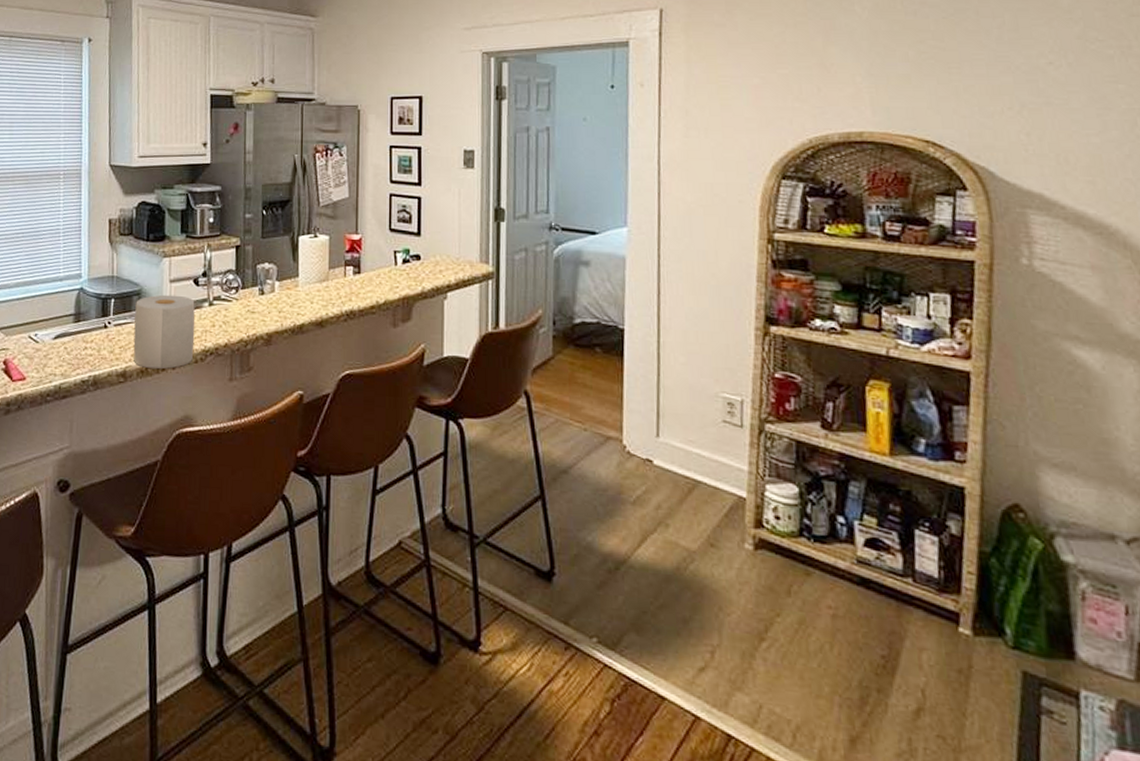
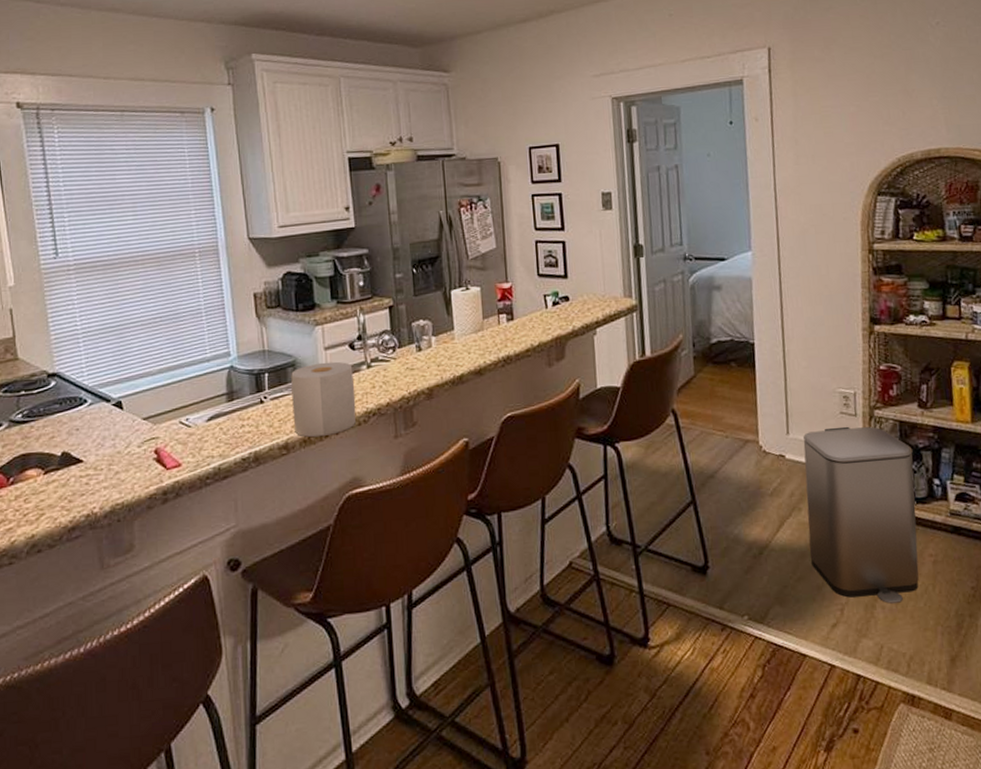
pedal bin: none [675,436,813,658] -> present [802,426,919,604]

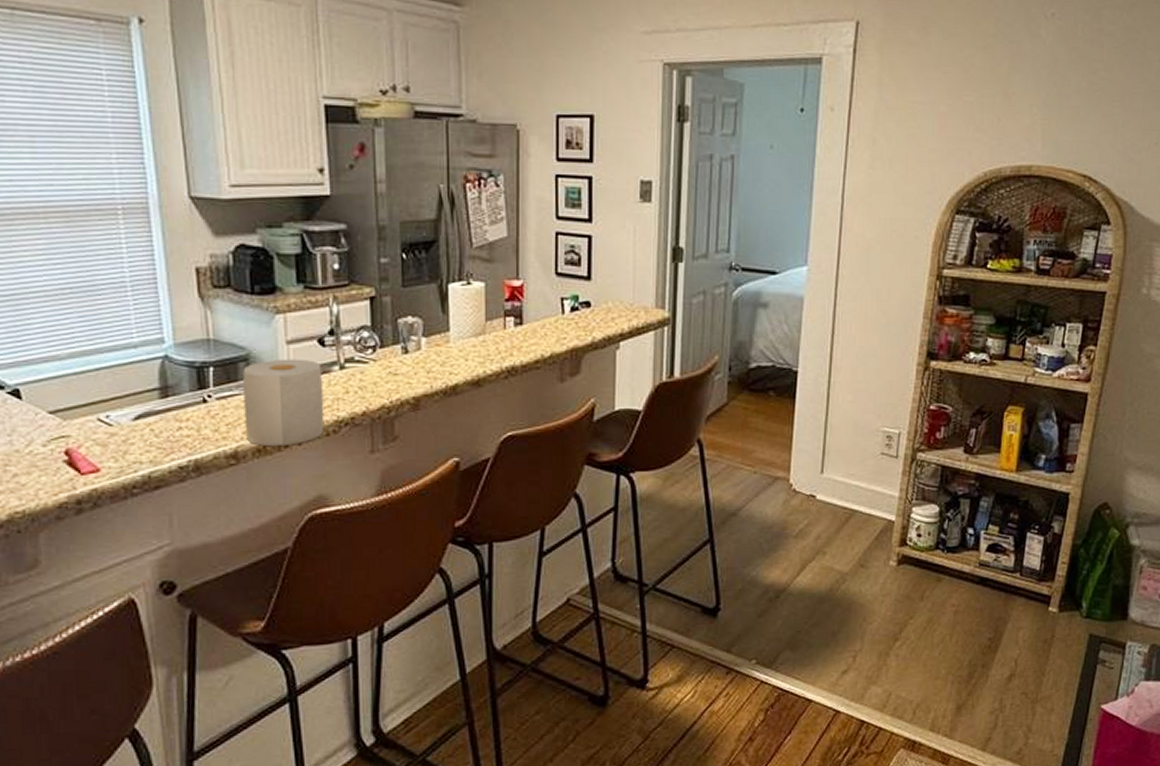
pedal bin: present [802,426,919,604] -> none [828,468,951,652]

